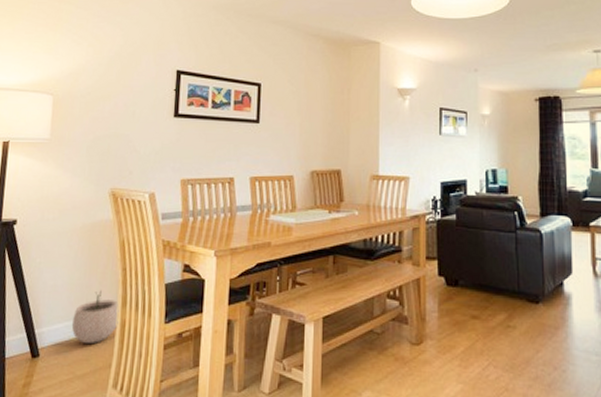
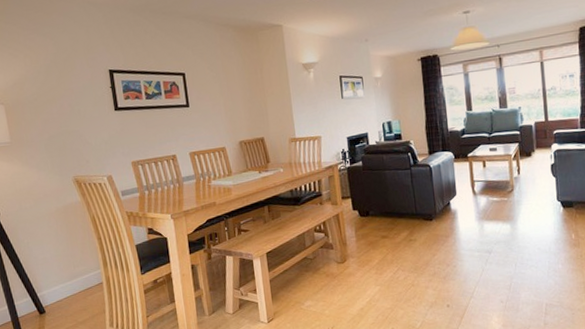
plant pot: present [71,290,120,343] -> none [65,257,104,298]

